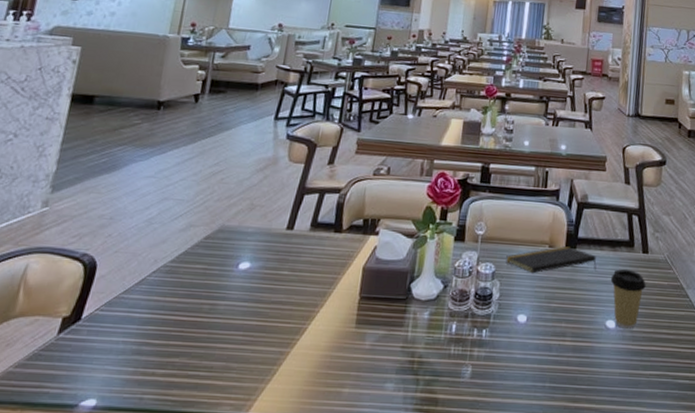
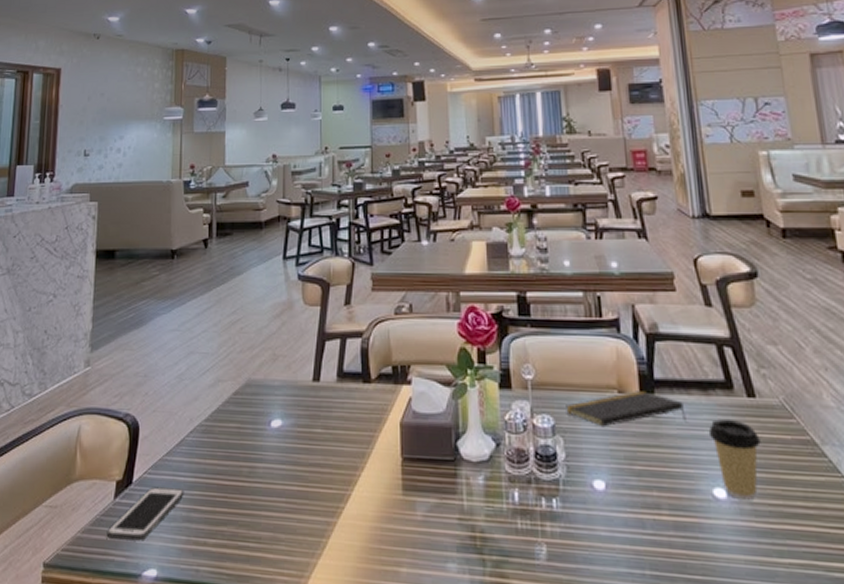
cell phone: none [43,322,139,374] -> present [106,487,185,541]

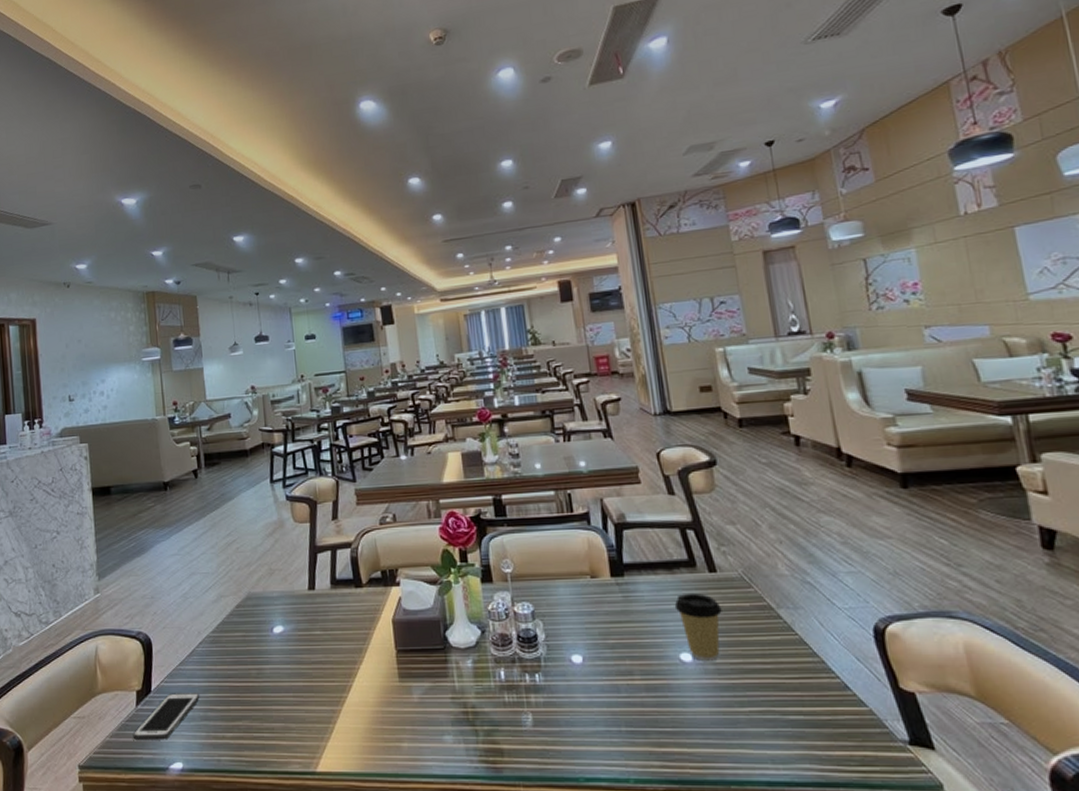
notepad: present [566,391,686,428] -> none [543,575,654,609]

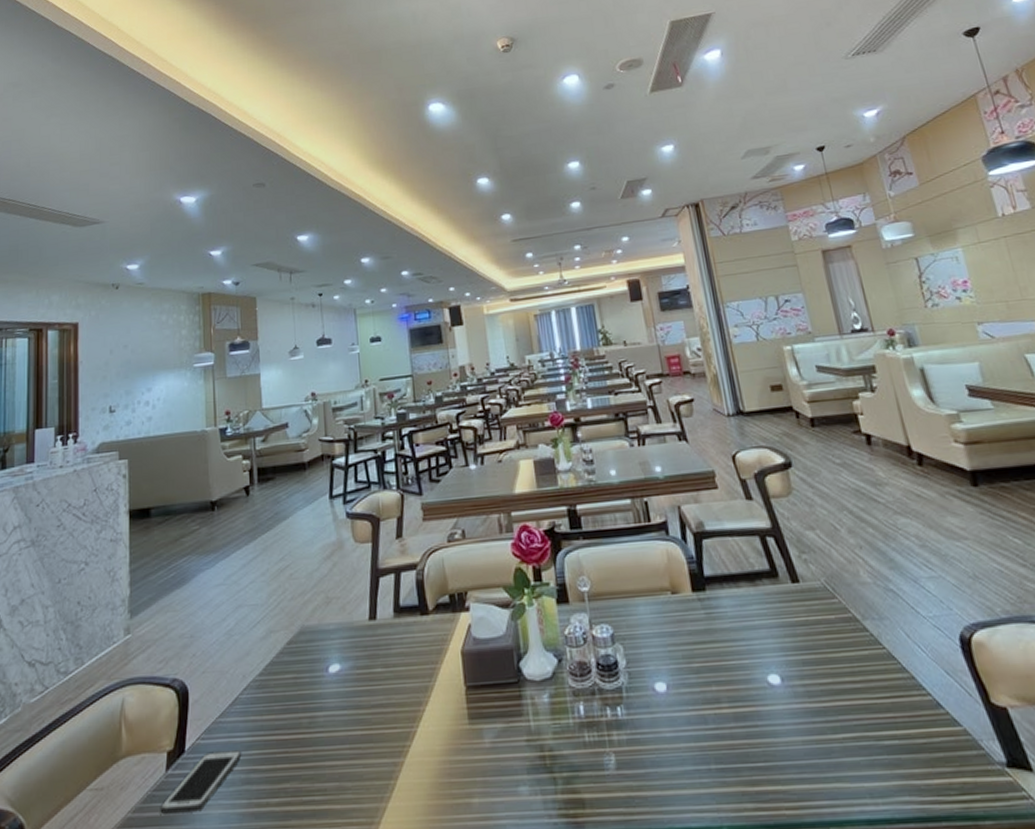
coffee cup: present [674,594,722,662] -> none [758,607,809,684]

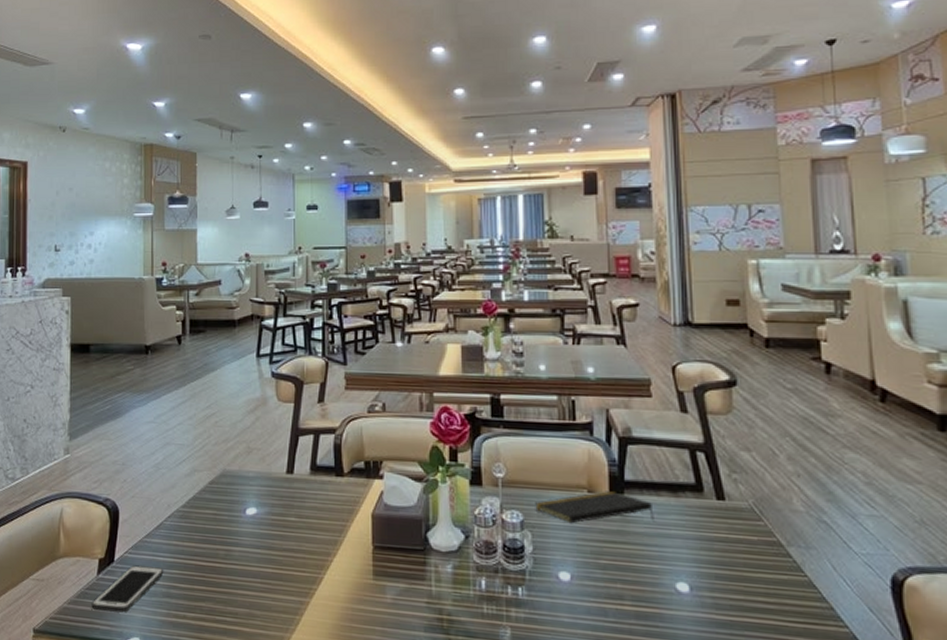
notepad: none [623,589,738,630] -> present [535,491,654,524]

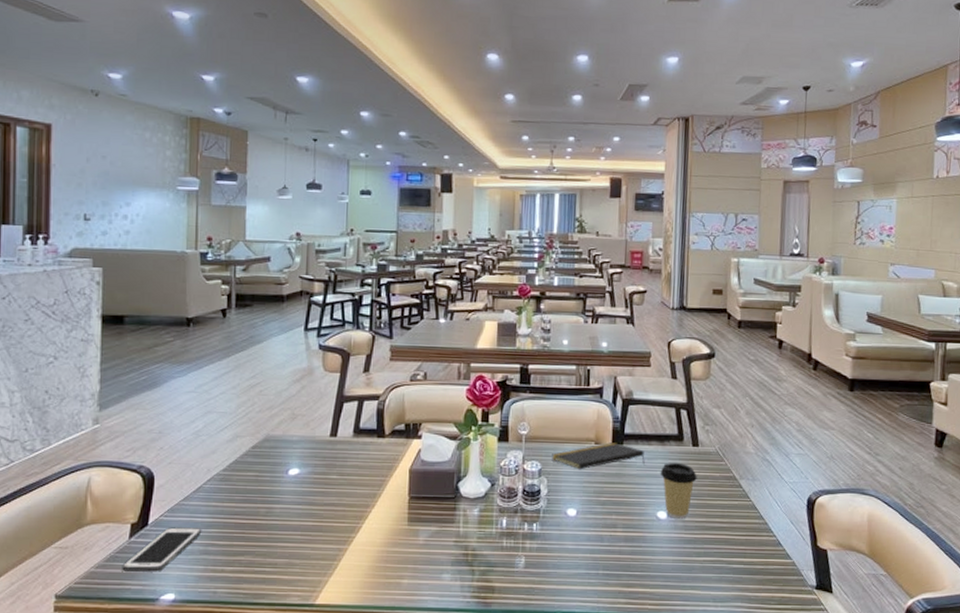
coffee cup: none [675,520,727,595] -> present [660,463,697,520]

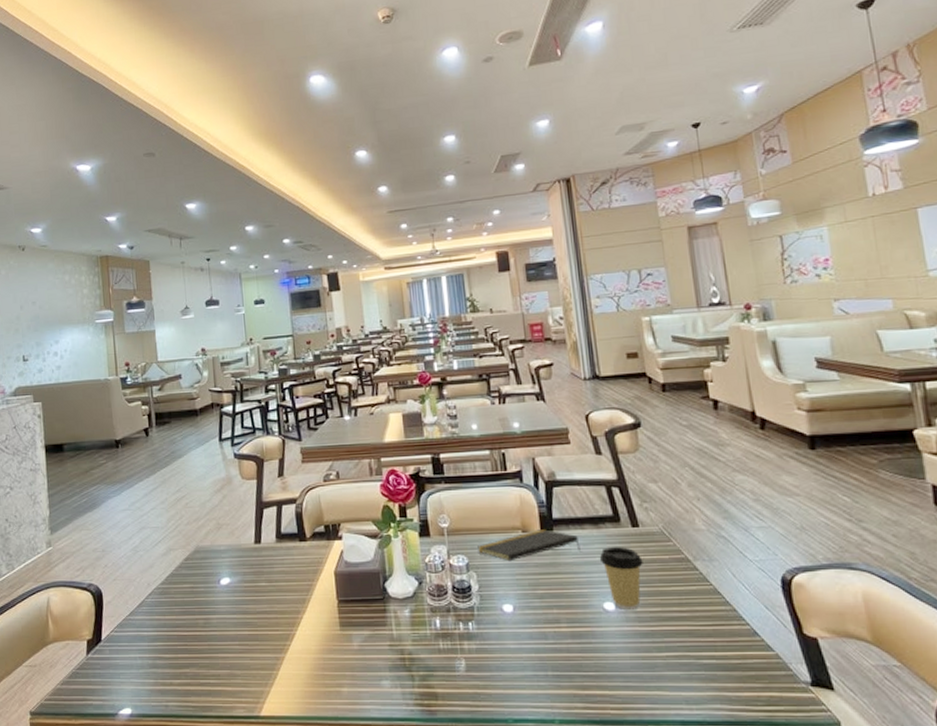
cell phone: present [122,527,202,572] -> none [83,642,149,687]

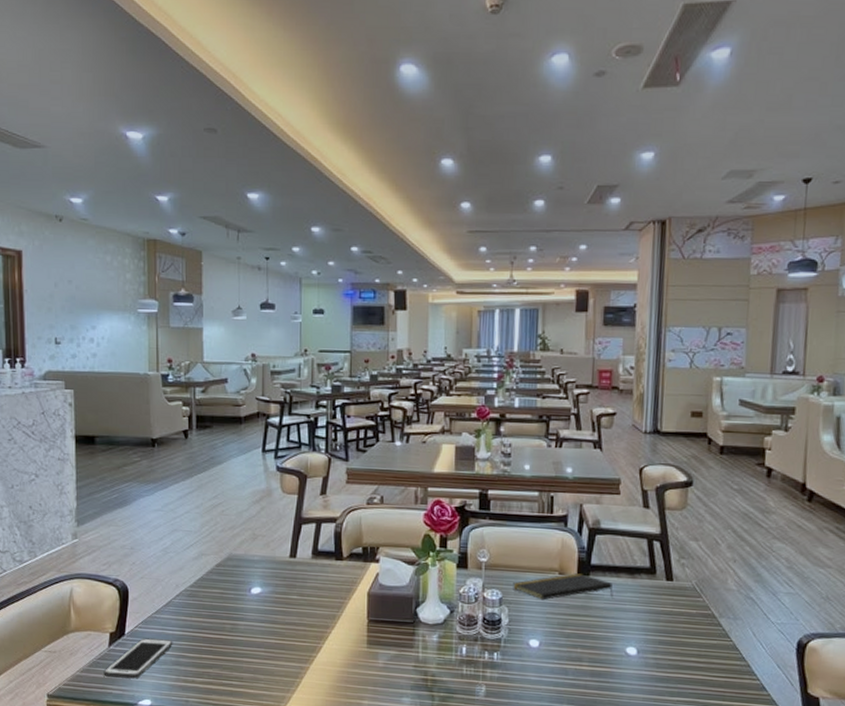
cell phone: none [83,642,149,687] -> present [103,638,173,679]
coffee cup: present [599,547,643,611] -> none [629,597,671,657]

